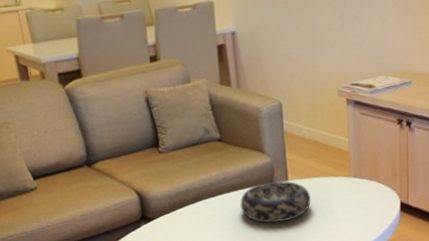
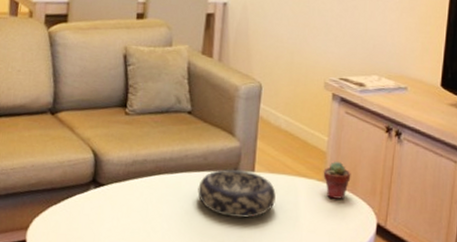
potted succulent: none [348,157,373,190] -> present [323,162,351,199]

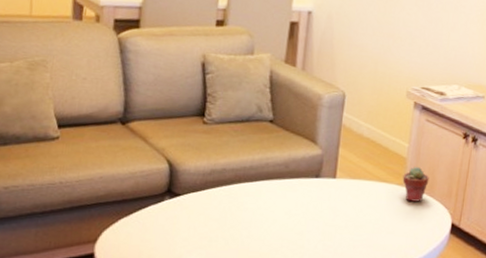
decorative bowl: present [197,169,276,218] -> none [278,176,357,223]

